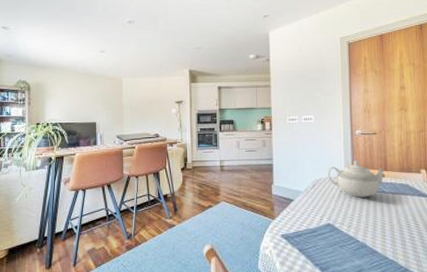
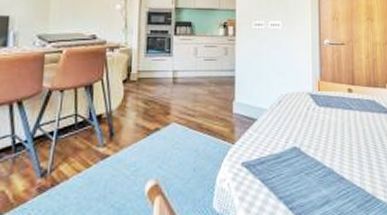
teapot: present [327,160,385,198] -> none [294,73,352,116]

